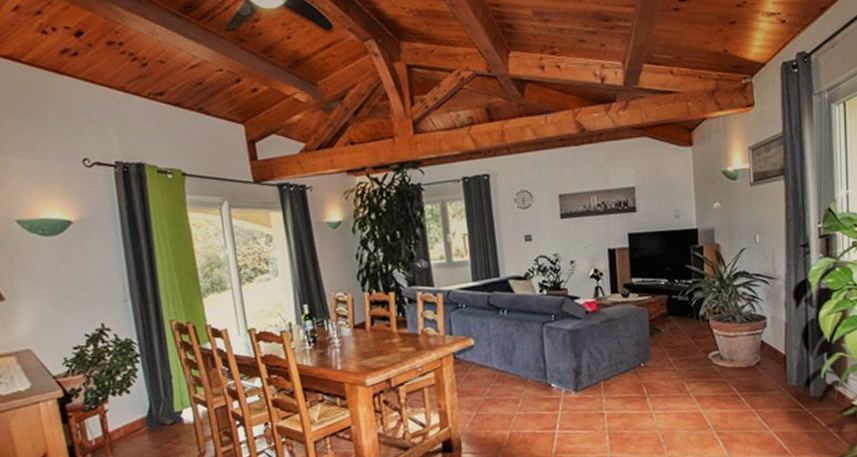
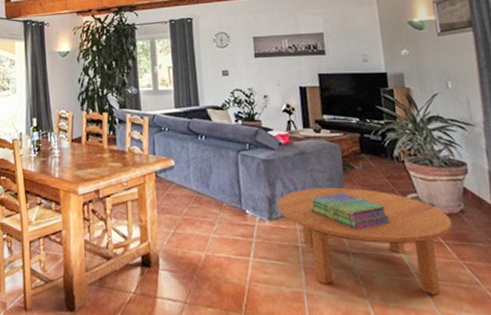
coffee table: none [584,351,749,447] -> present [278,187,453,295]
stack of books: none [615,356,692,392] -> present [309,193,391,230]

